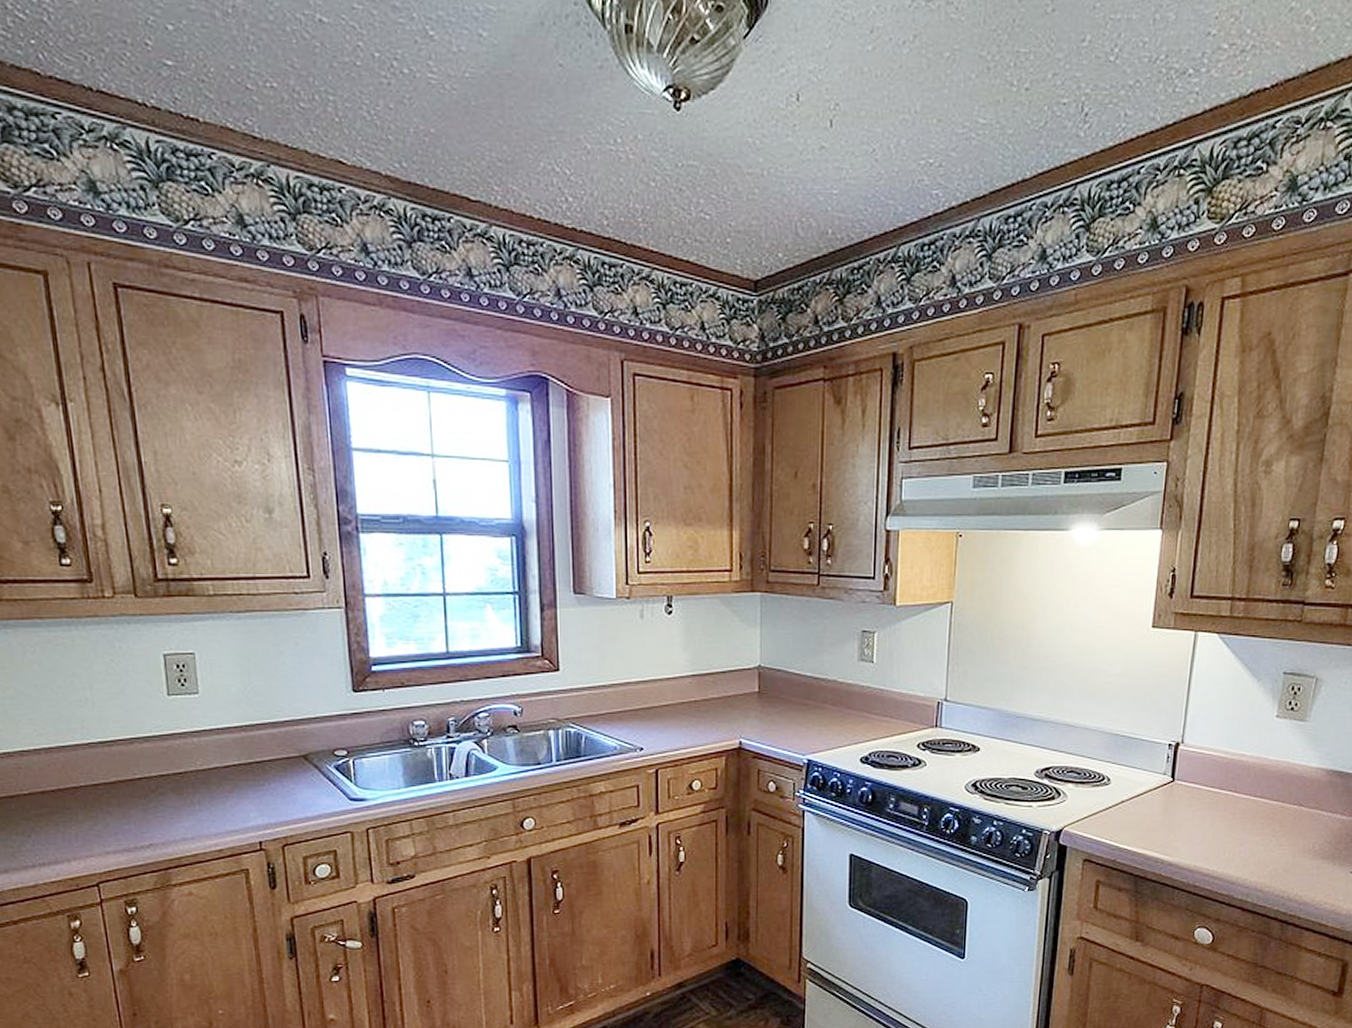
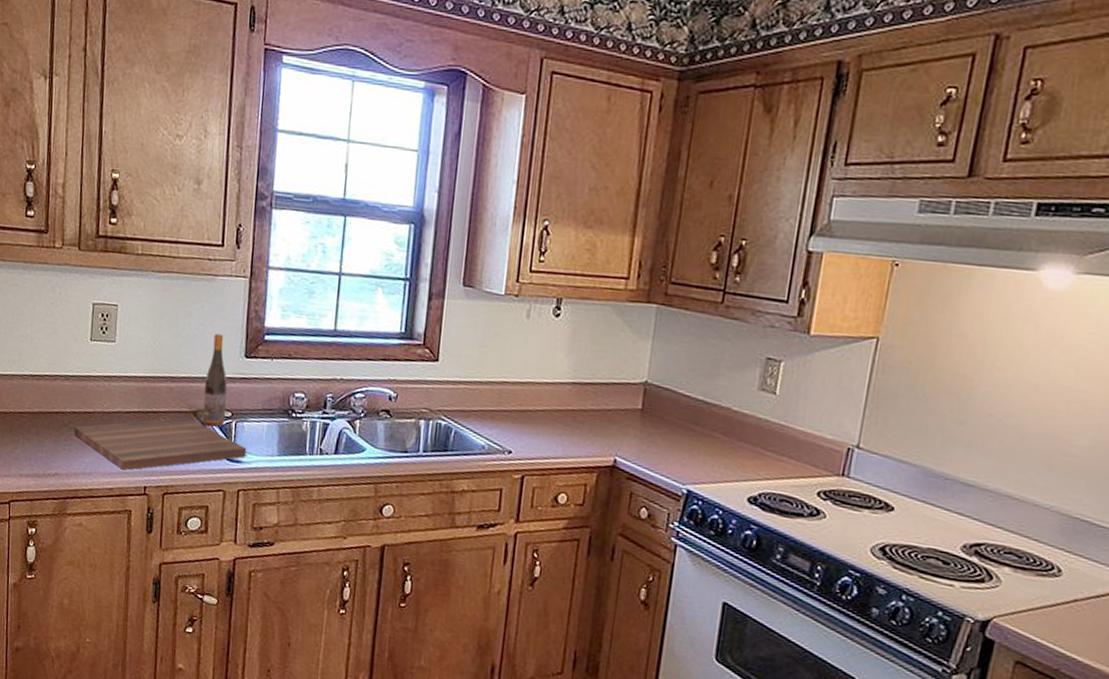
cutting board: none [165,763,370,830] -> present [74,417,247,471]
wine bottle: none [311,671,341,768] -> present [202,333,227,427]

